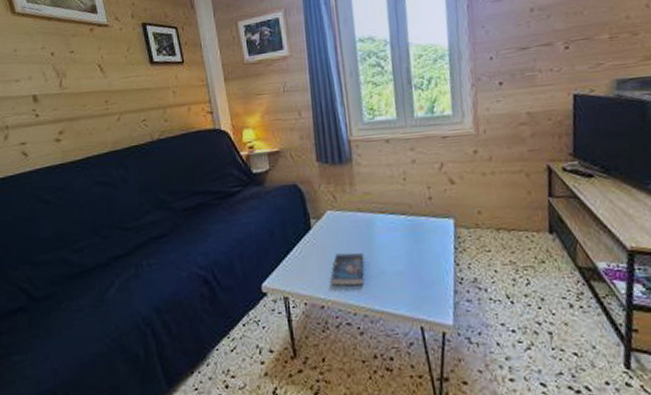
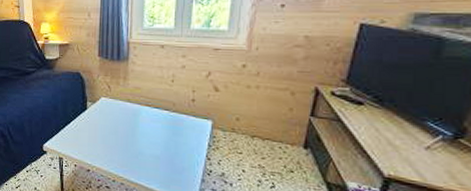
book: present [332,252,365,286] -> none [98,132,127,160]

